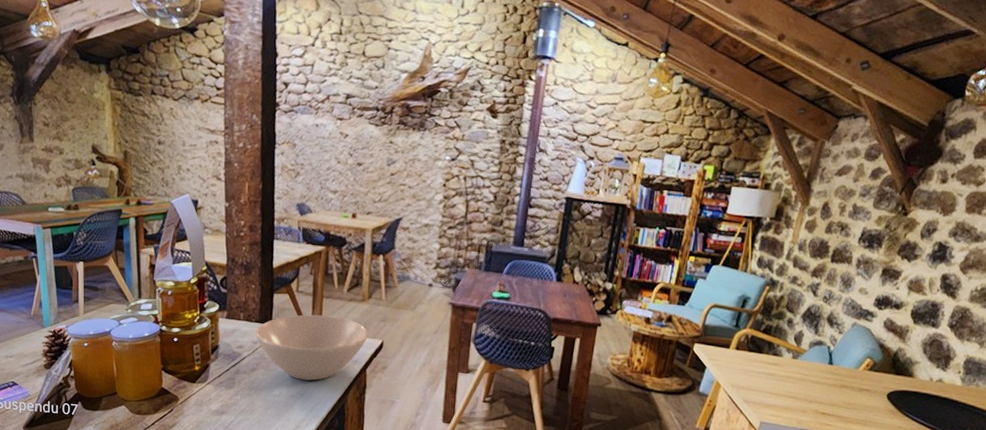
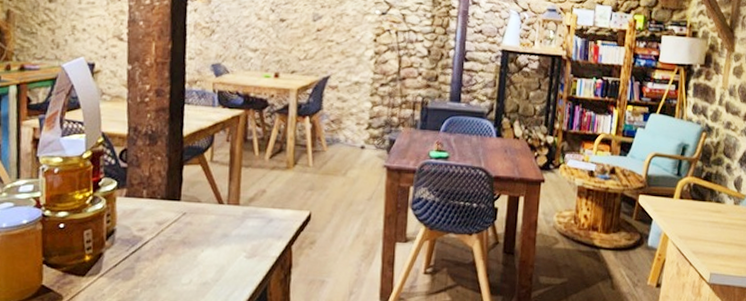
bowl: present [256,314,369,381] -> none [161,187,294,264]

